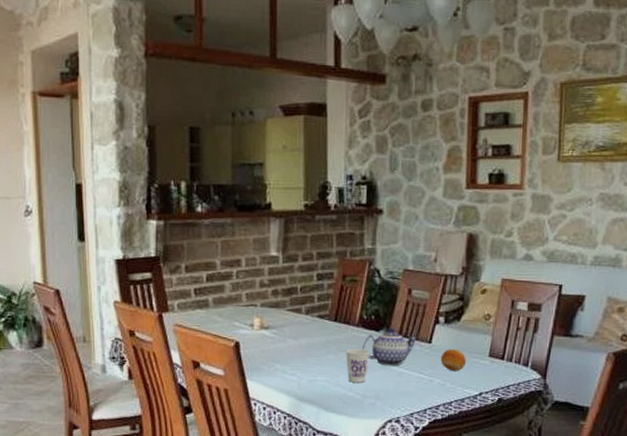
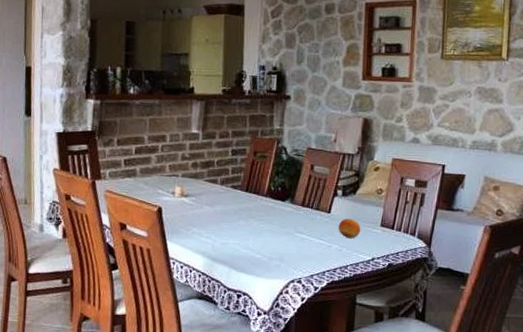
cup: present [345,349,370,383] -> none [254,216,276,246]
teapot: present [361,327,417,366] -> none [269,198,318,233]

